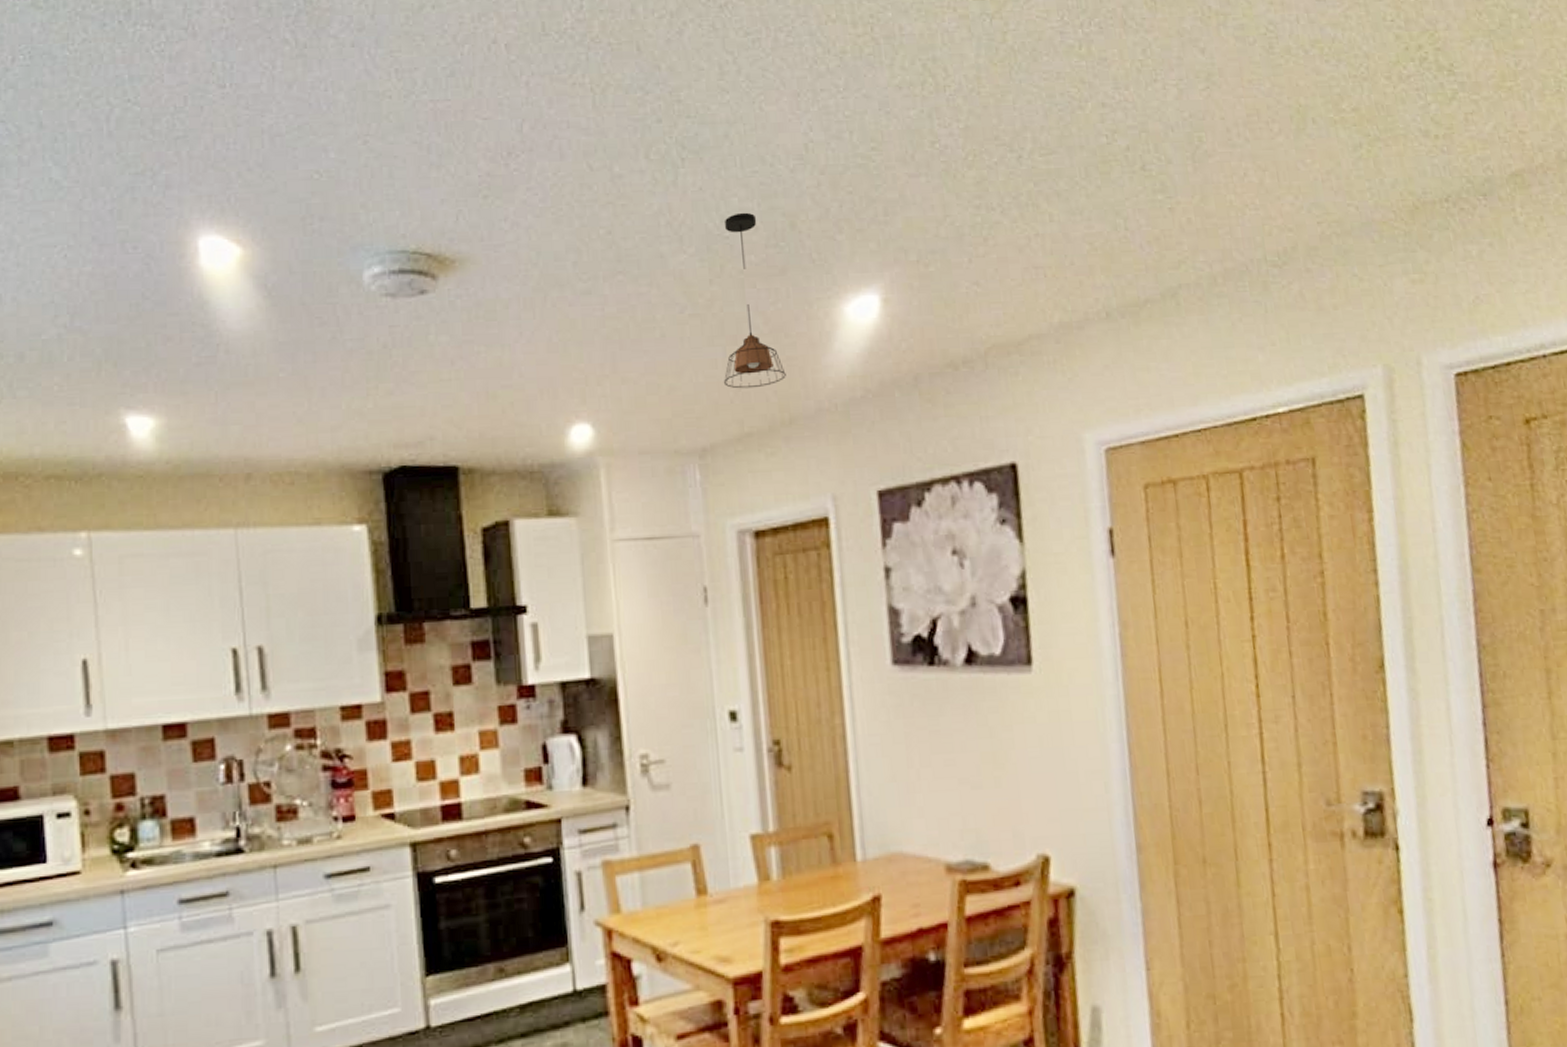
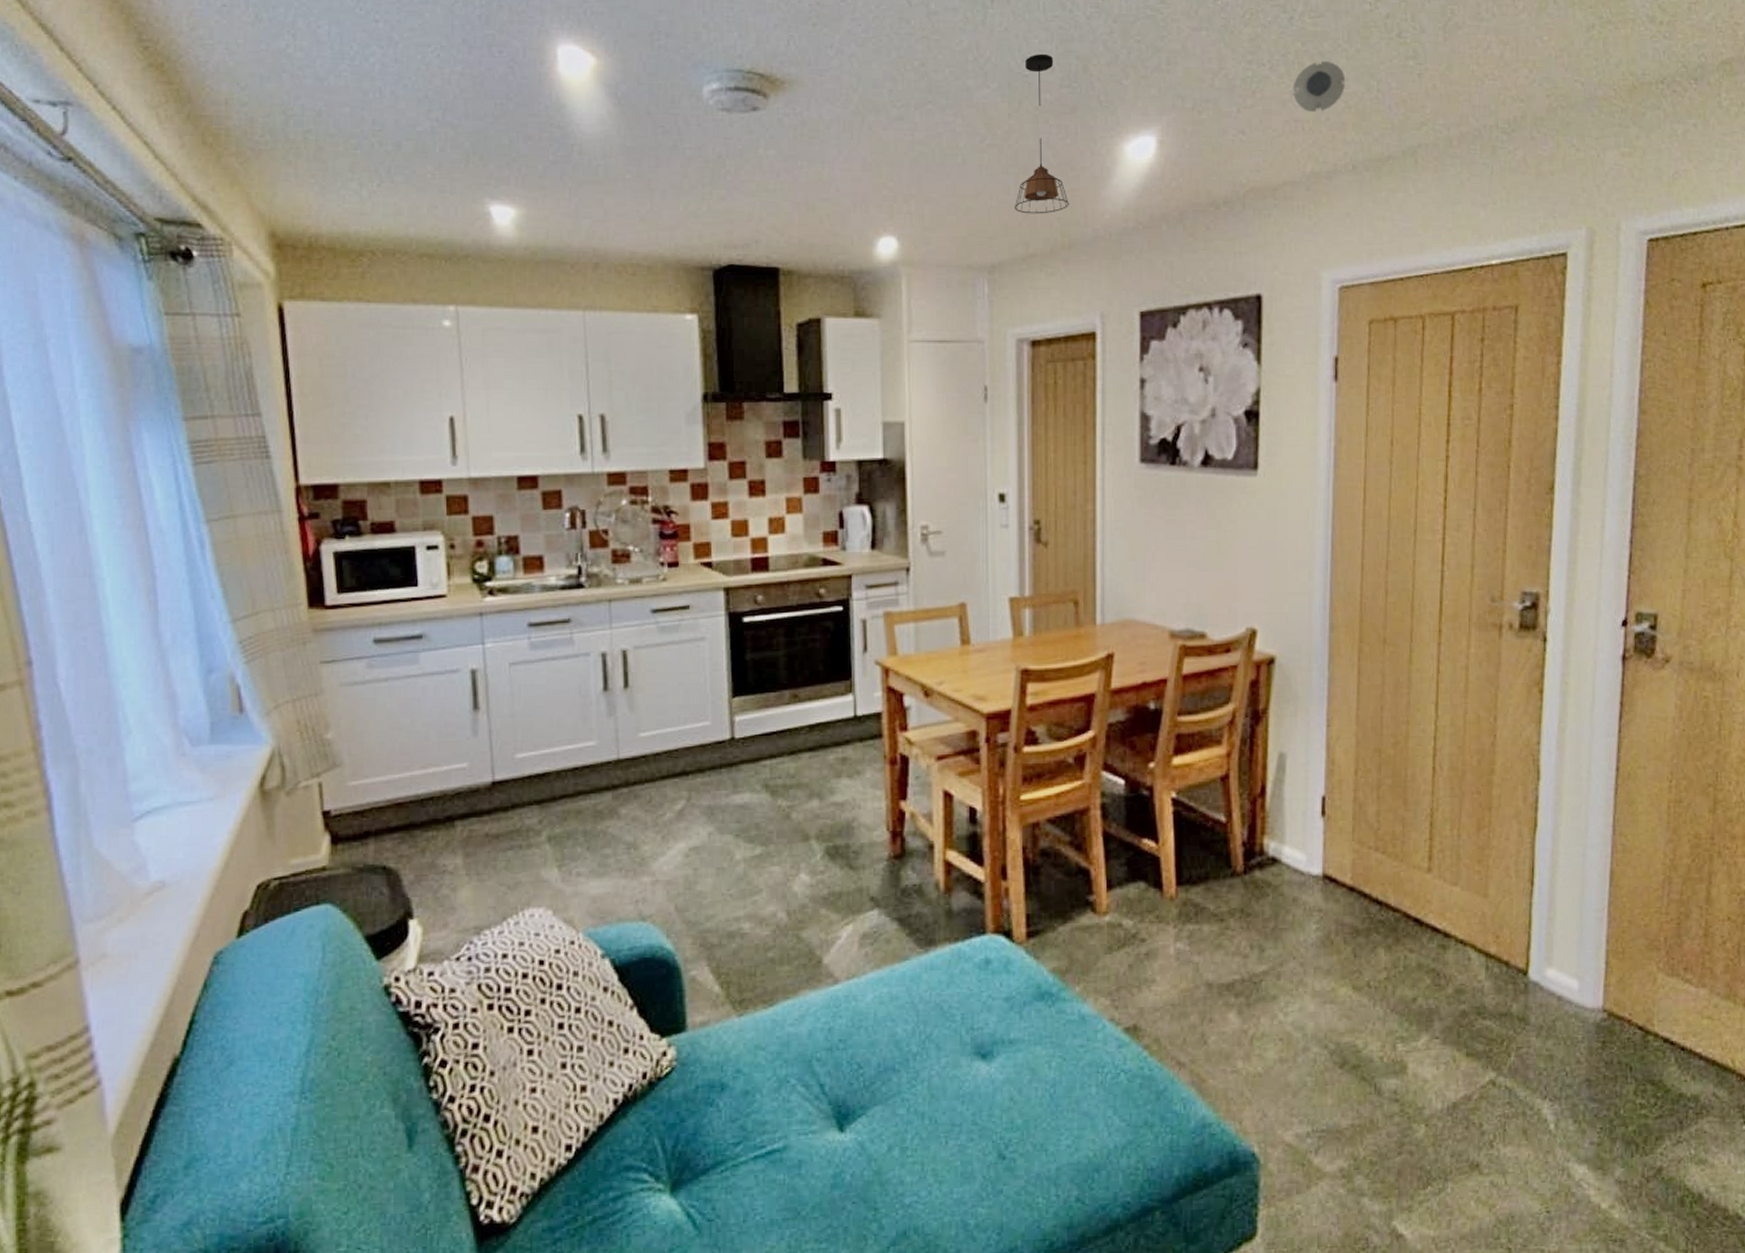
smoke detector: none [1029,200,1088,258] -> present [1293,60,1345,113]

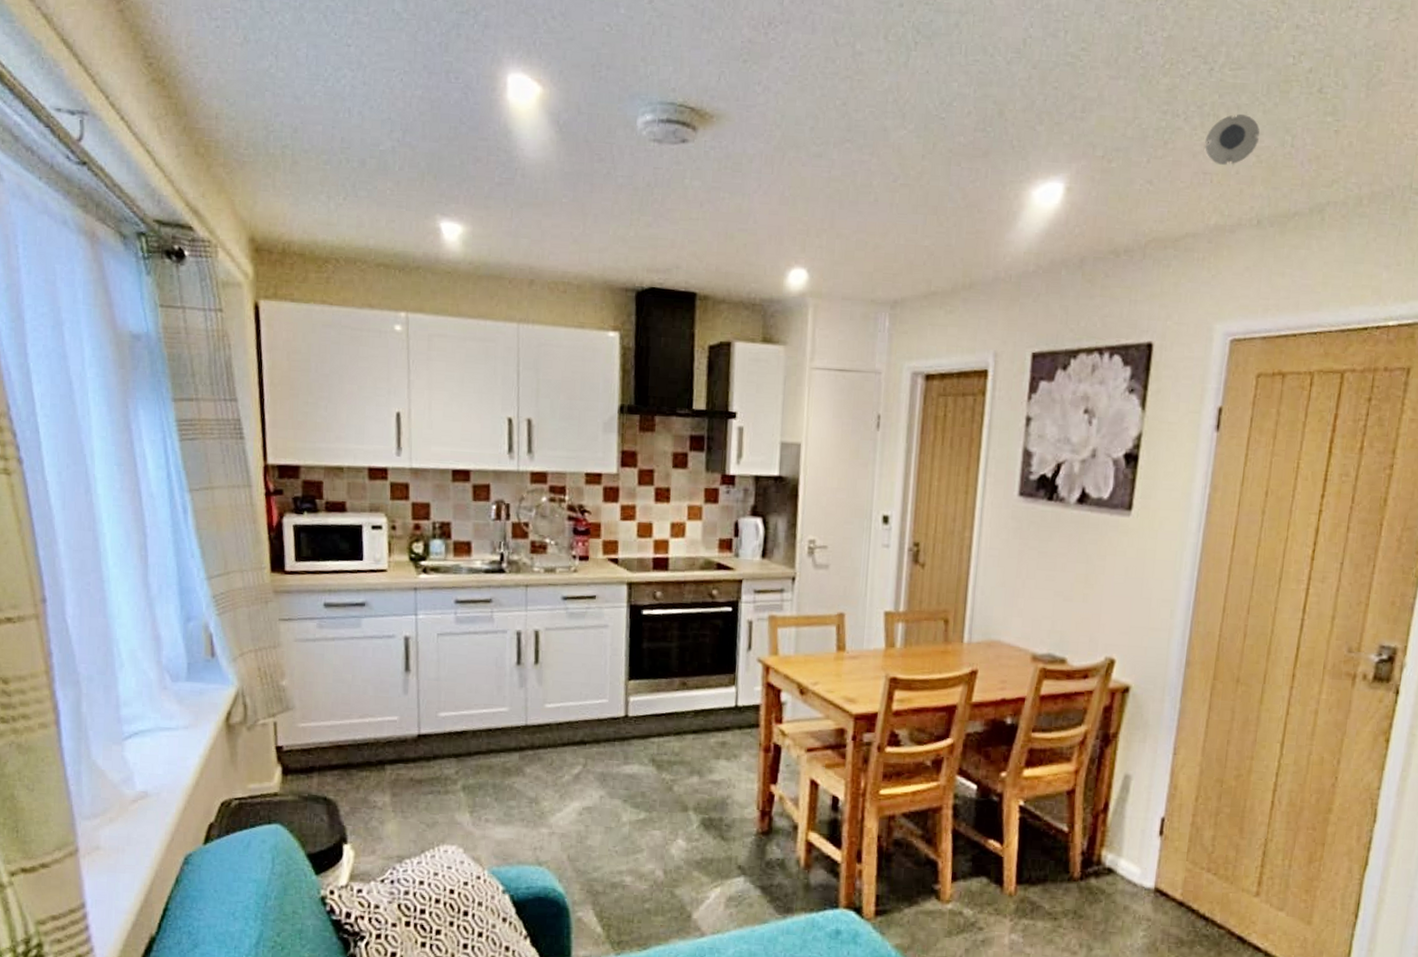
pendant light: present [1015,53,1069,214] -> none [921,97,973,254]

